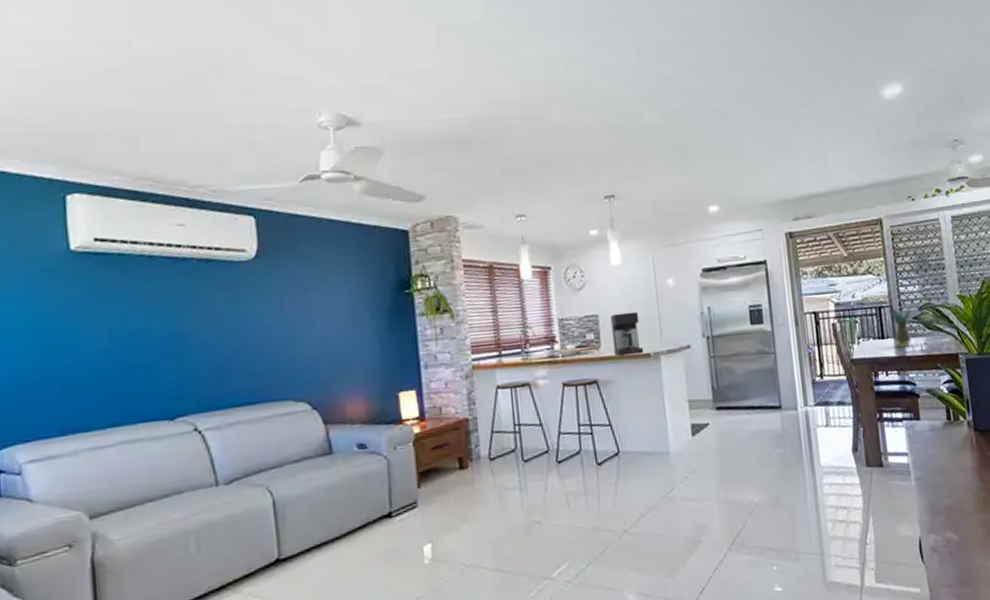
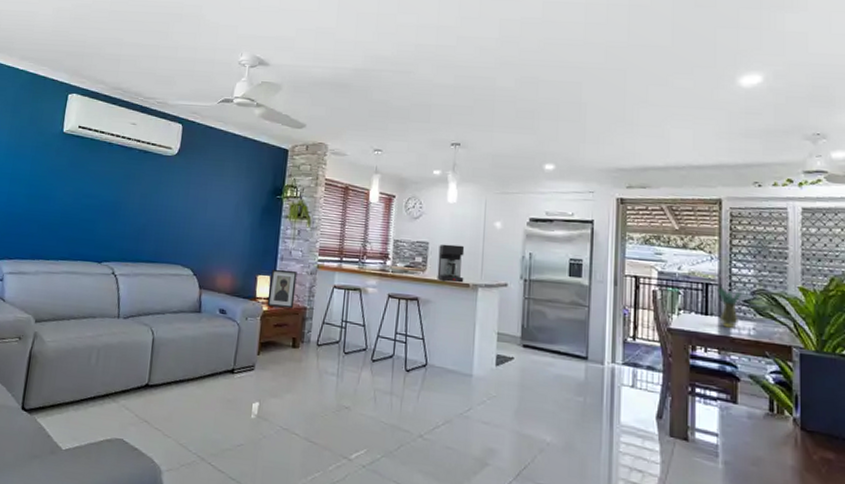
picture frame: none [416,379,452,428] -> present [267,270,297,309]

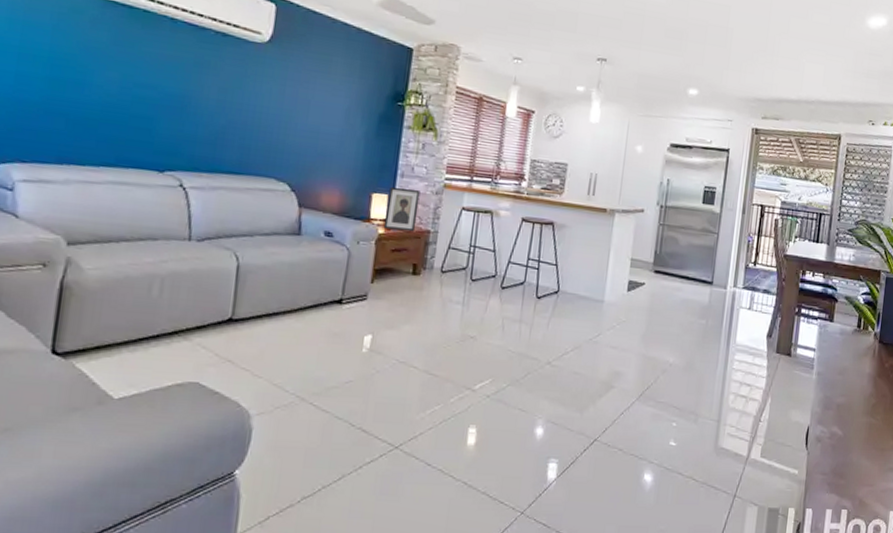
coffee maker: present [437,244,465,283] -> none [574,166,605,208]
vase: present [716,285,742,329] -> none [827,215,848,256]

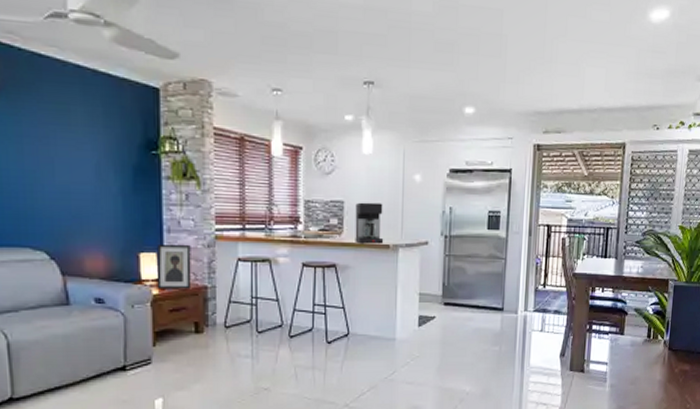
coffee maker: none [574,166,605,208] -> present [355,202,384,244]

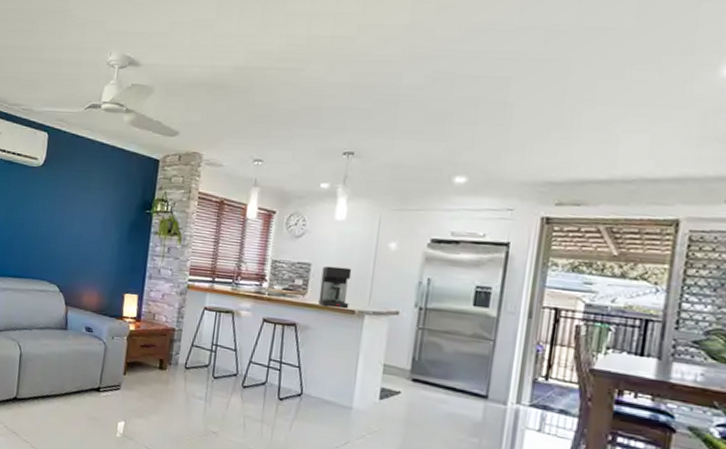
picture frame: present [156,245,192,289] -> none [134,288,166,330]

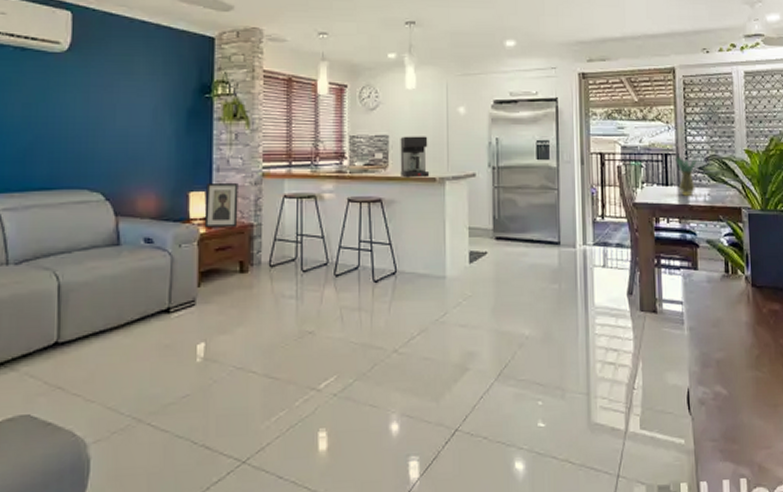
picture frame: none [134,288,166,330] -> present [204,183,239,228]
vase: none [658,322,692,374] -> present [674,155,697,197]

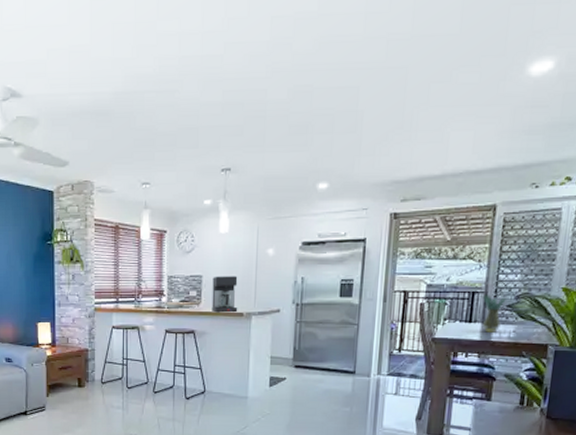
picture frame: present [204,183,239,228] -> none [50,316,76,352]

